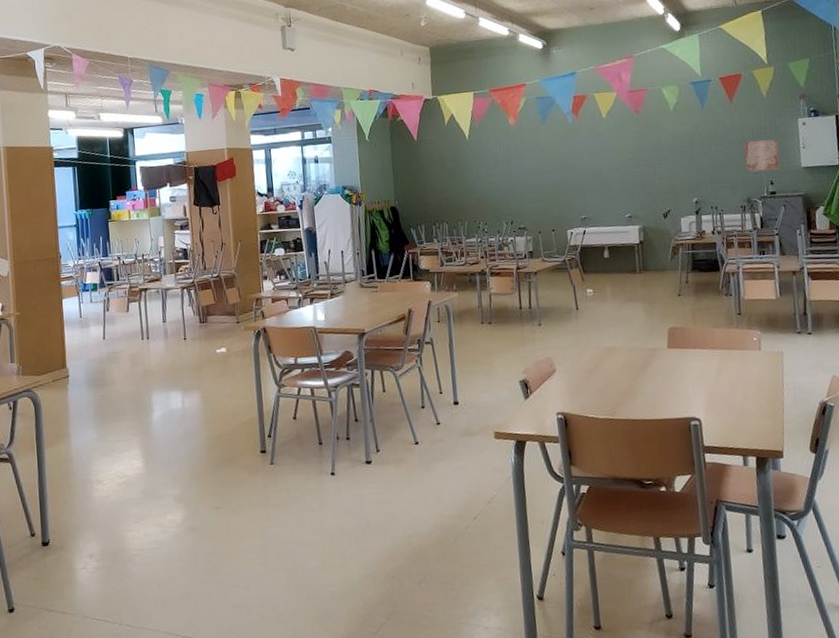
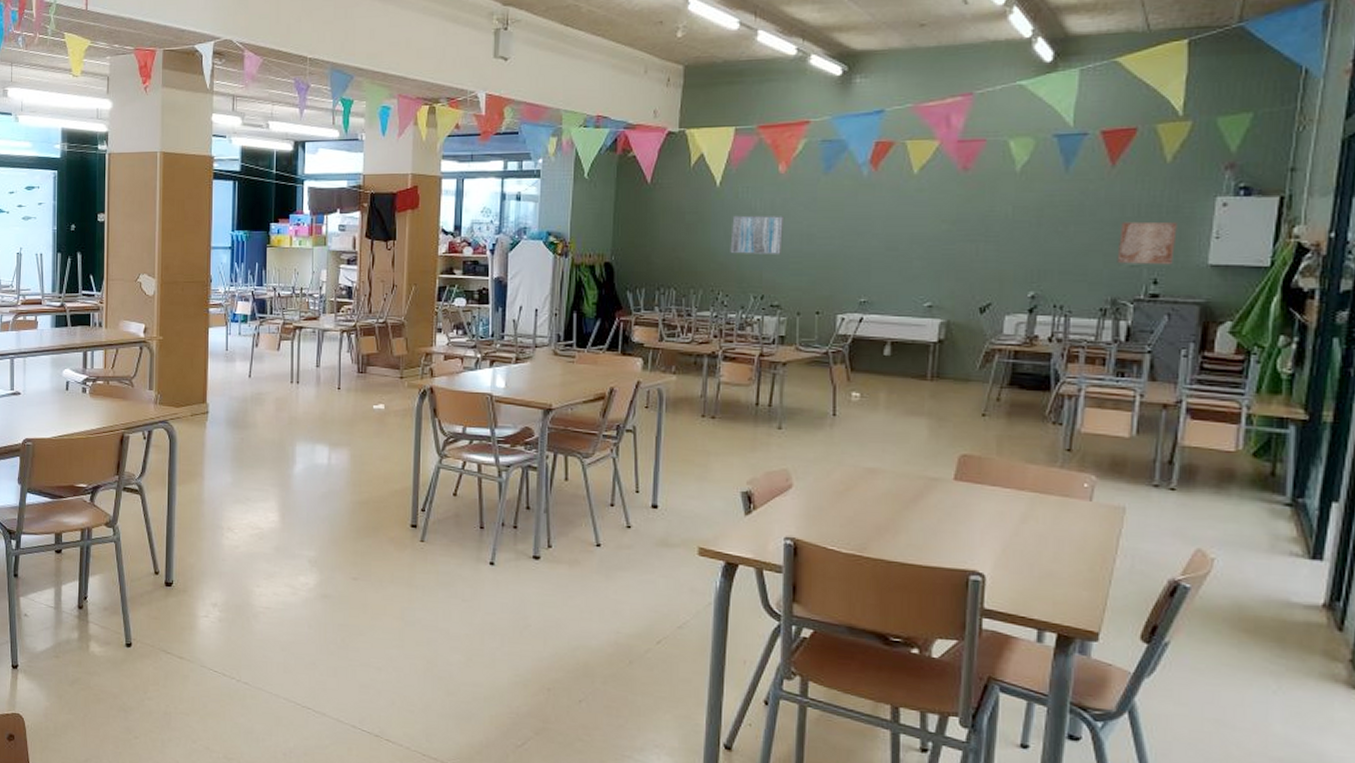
wall art: none [481,158,521,191] -> present [730,215,785,255]

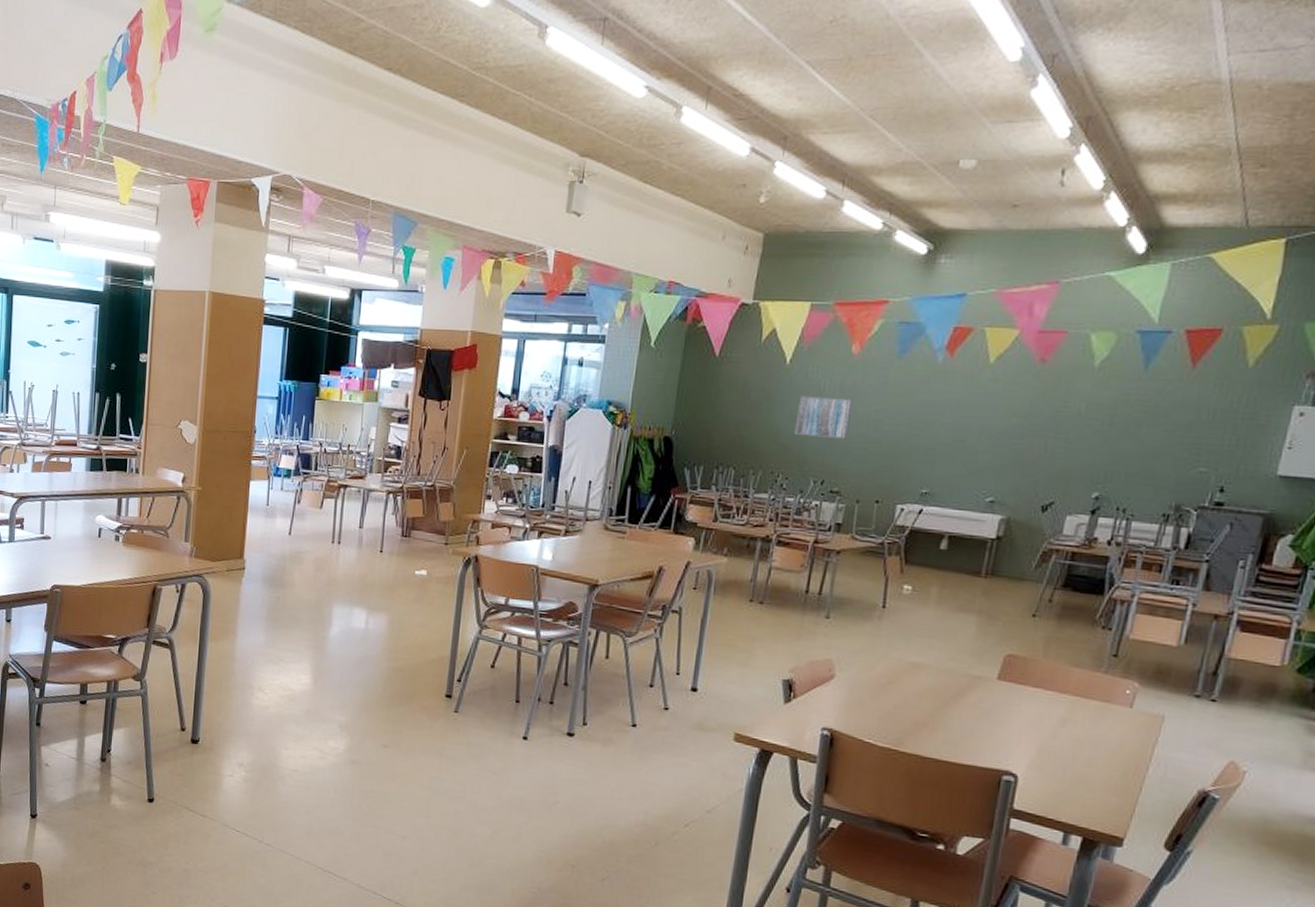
wall art: present [1117,221,1177,265] -> none [1185,426,1251,474]

